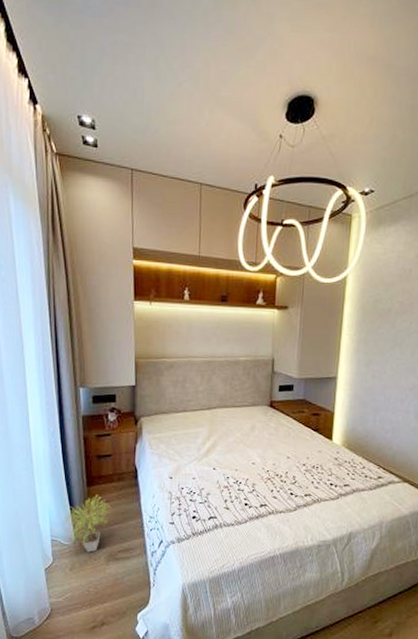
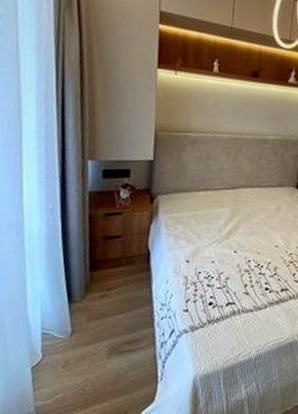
potted plant: present [63,494,111,552] -> none [58,280,118,346]

